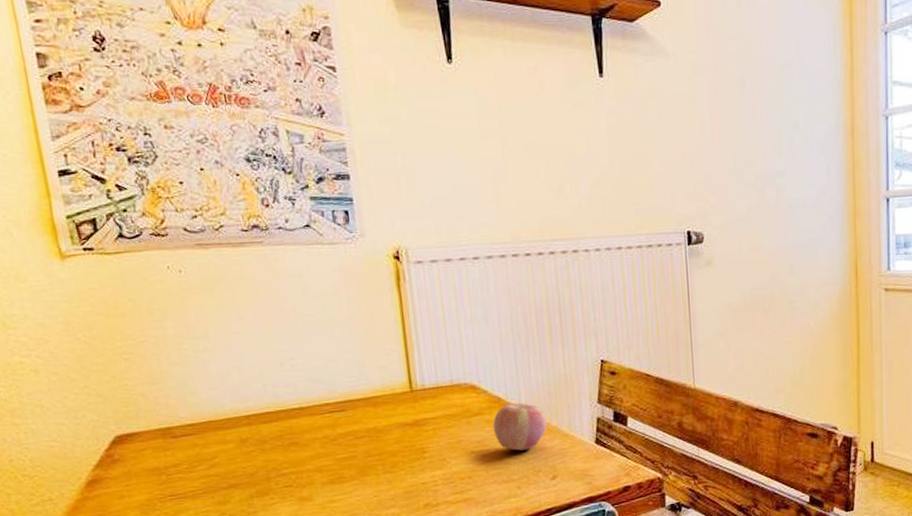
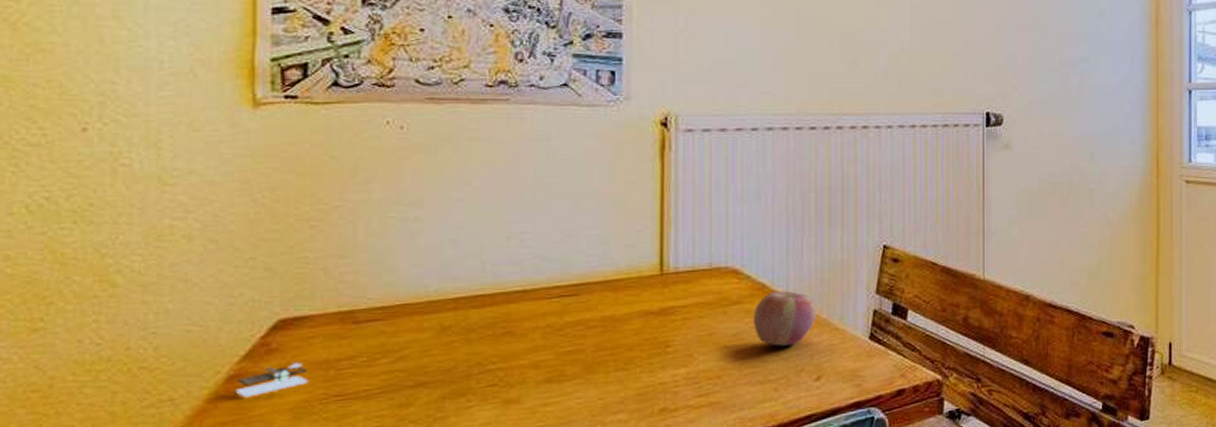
candle: none [95,469,147,498] -> present [235,361,308,398]

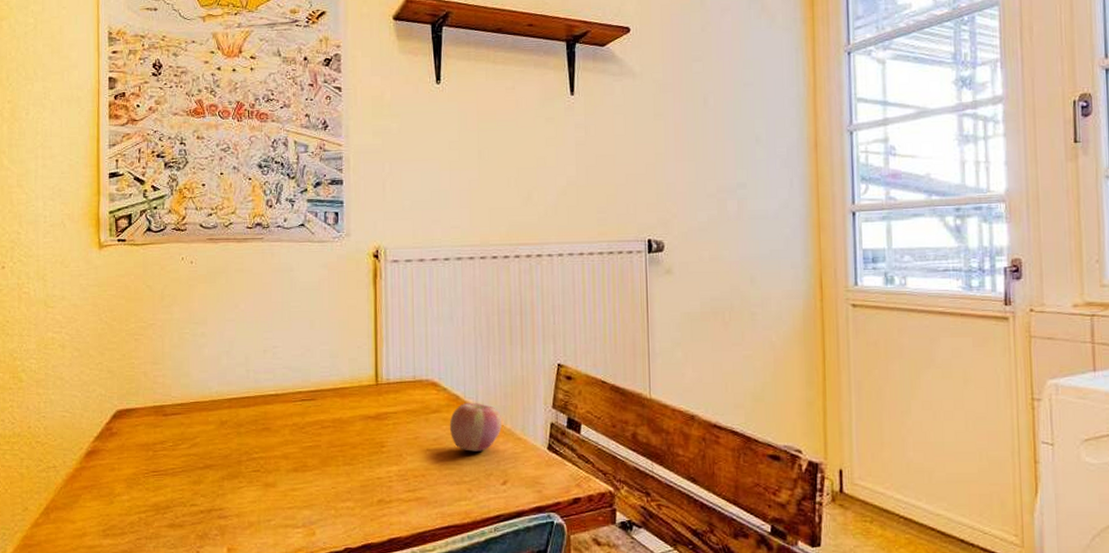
candle: present [235,361,308,398] -> none [92,443,136,469]

